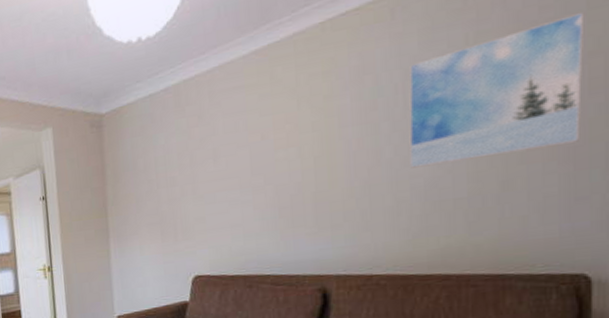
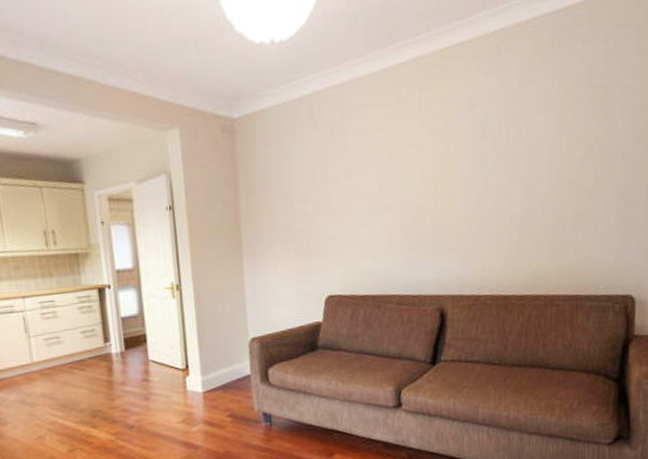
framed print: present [409,11,585,169] -> none [510,70,635,197]

